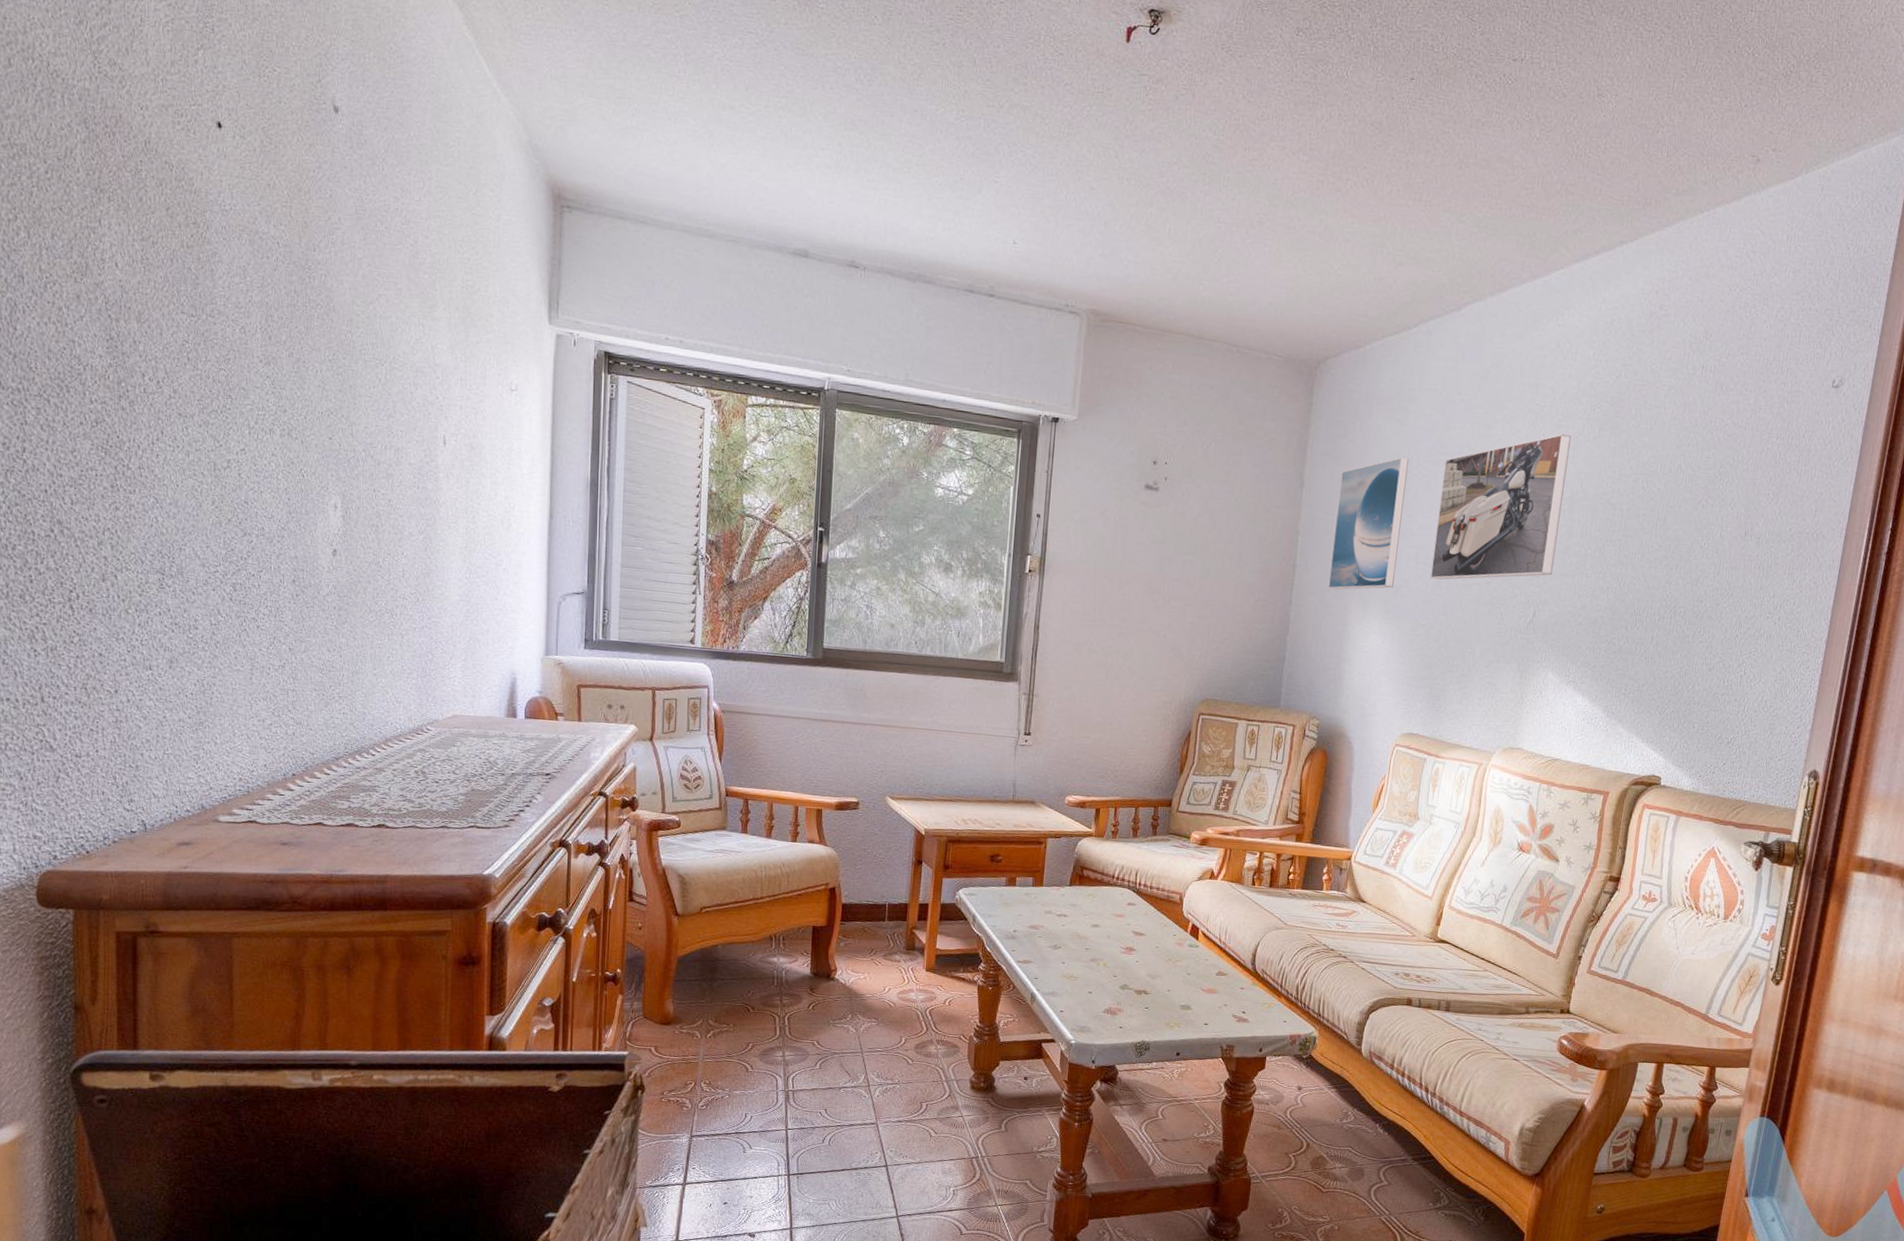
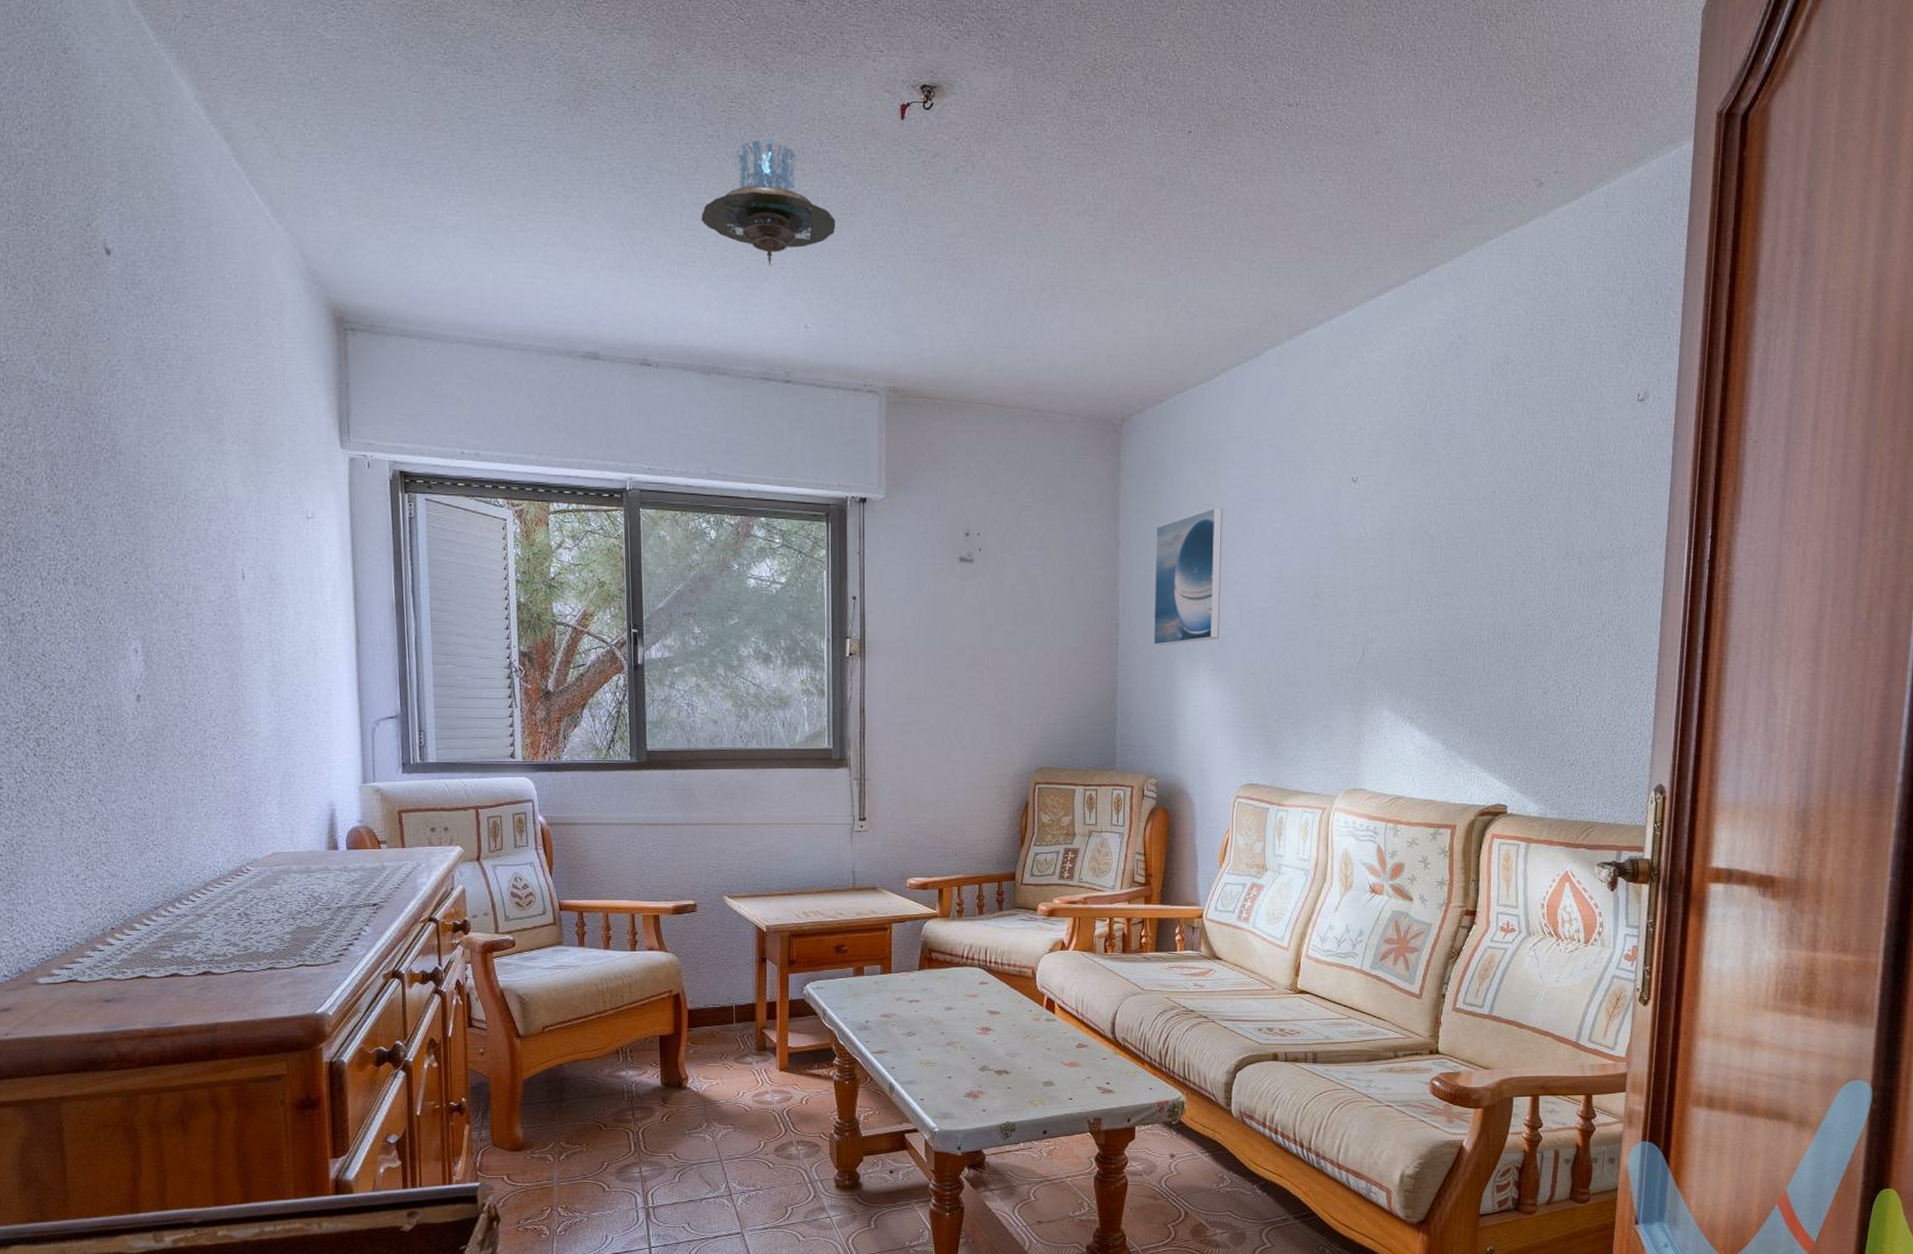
ceiling lamp: none [920,51,1053,179] -> present [701,140,836,266]
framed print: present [1429,433,1571,580] -> none [1254,470,1383,627]

